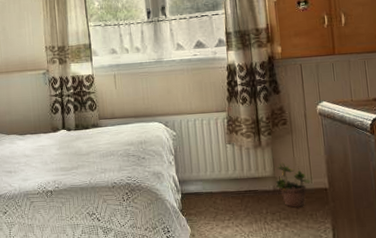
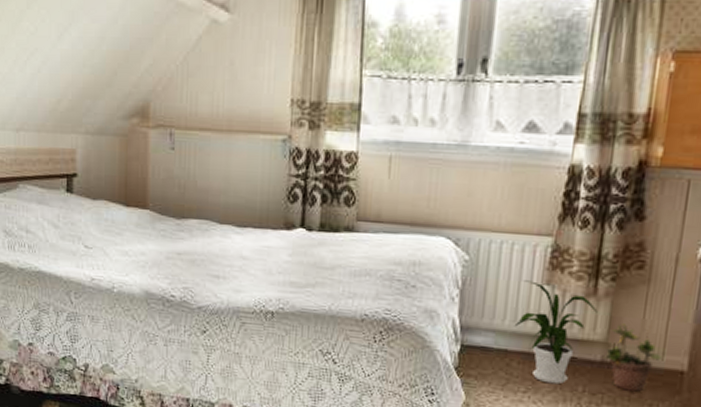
house plant: none [213,143,264,211] -> present [513,280,598,385]

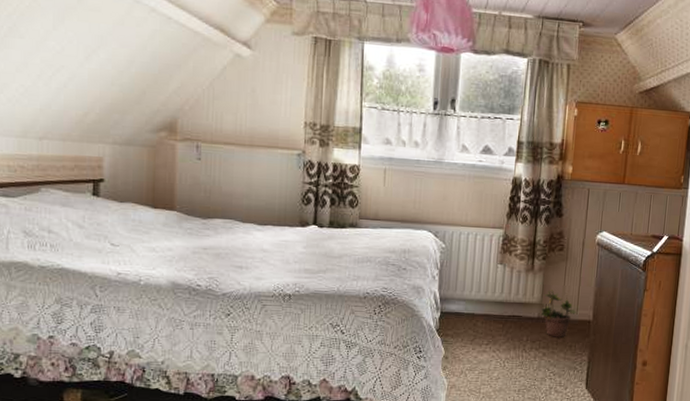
house plant: present [513,280,598,385] -> none [478,261,535,337]

